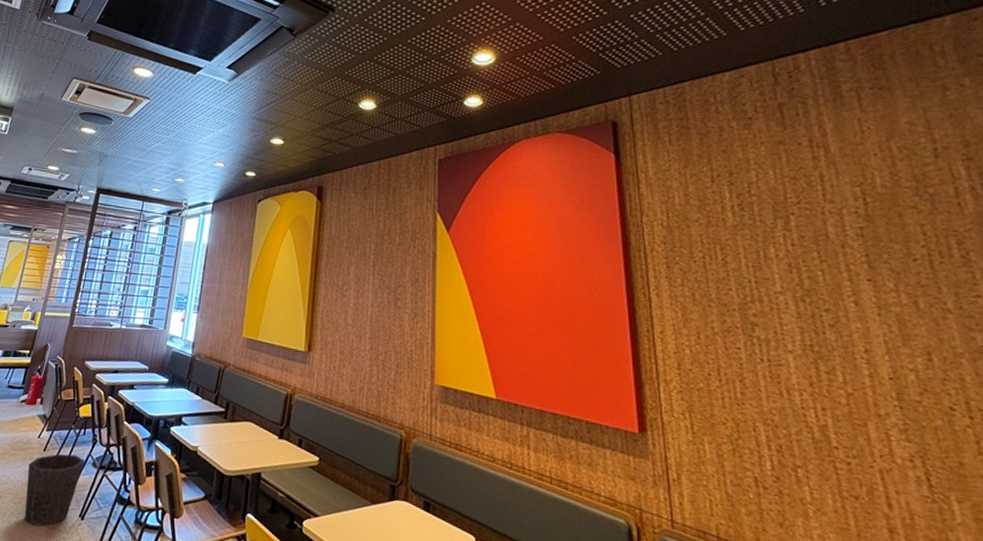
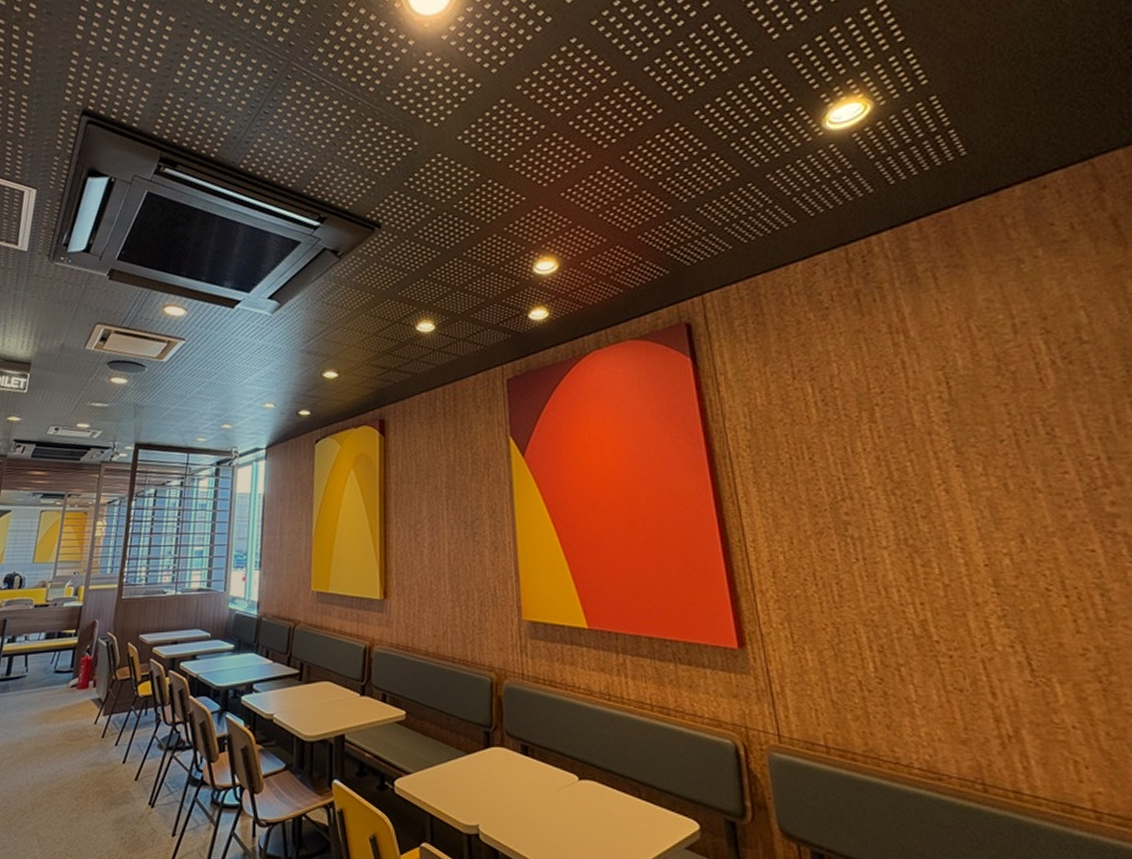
waste bin: present [24,453,85,527] -> none [86,738,150,821]

